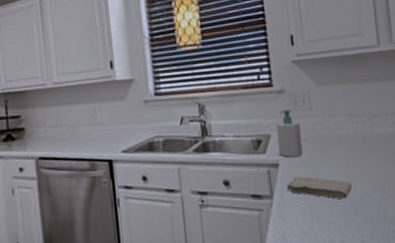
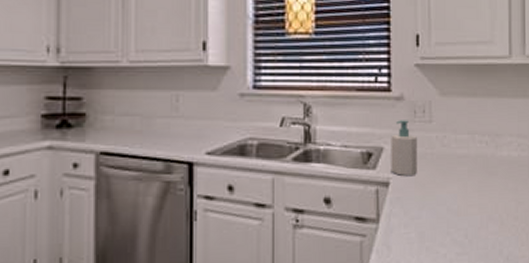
washcloth: present [286,176,352,199] -> none [395,199,468,229]

